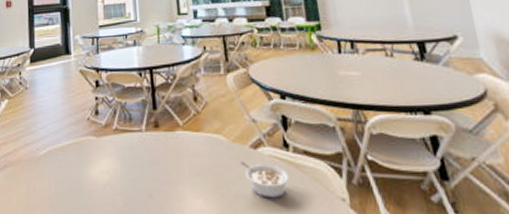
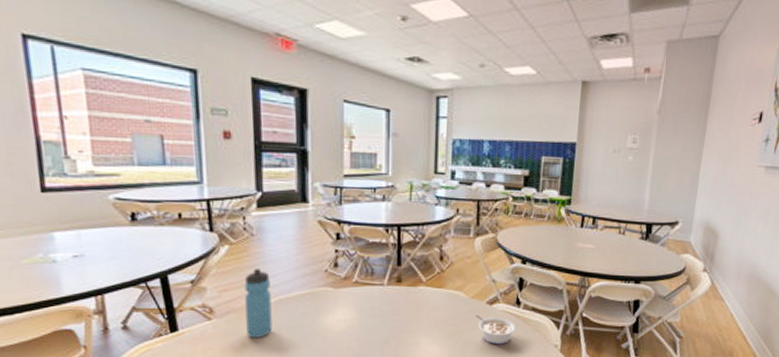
water bottle: none [19,119,43,193] -> present [244,268,272,338]

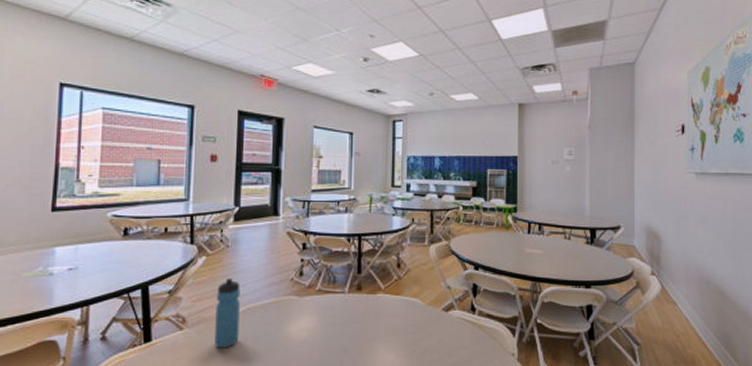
legume: present [475,314,516,345] -> none [432,321,472,354]

